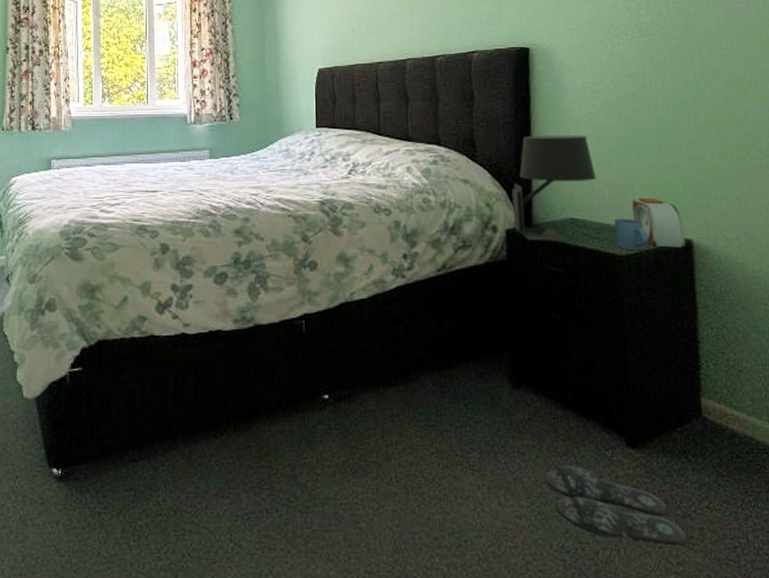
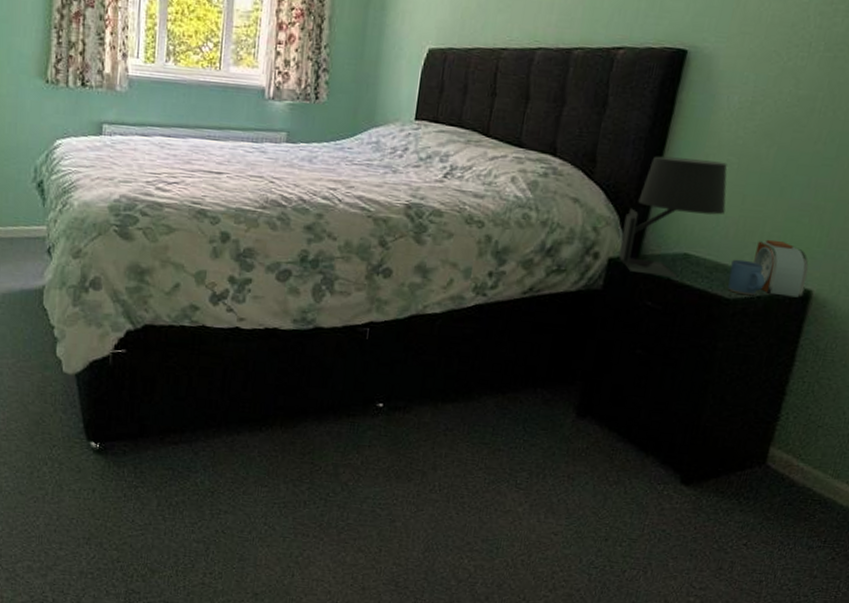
slippers: present [544,465,688,545] -> none [588,492,717,573]

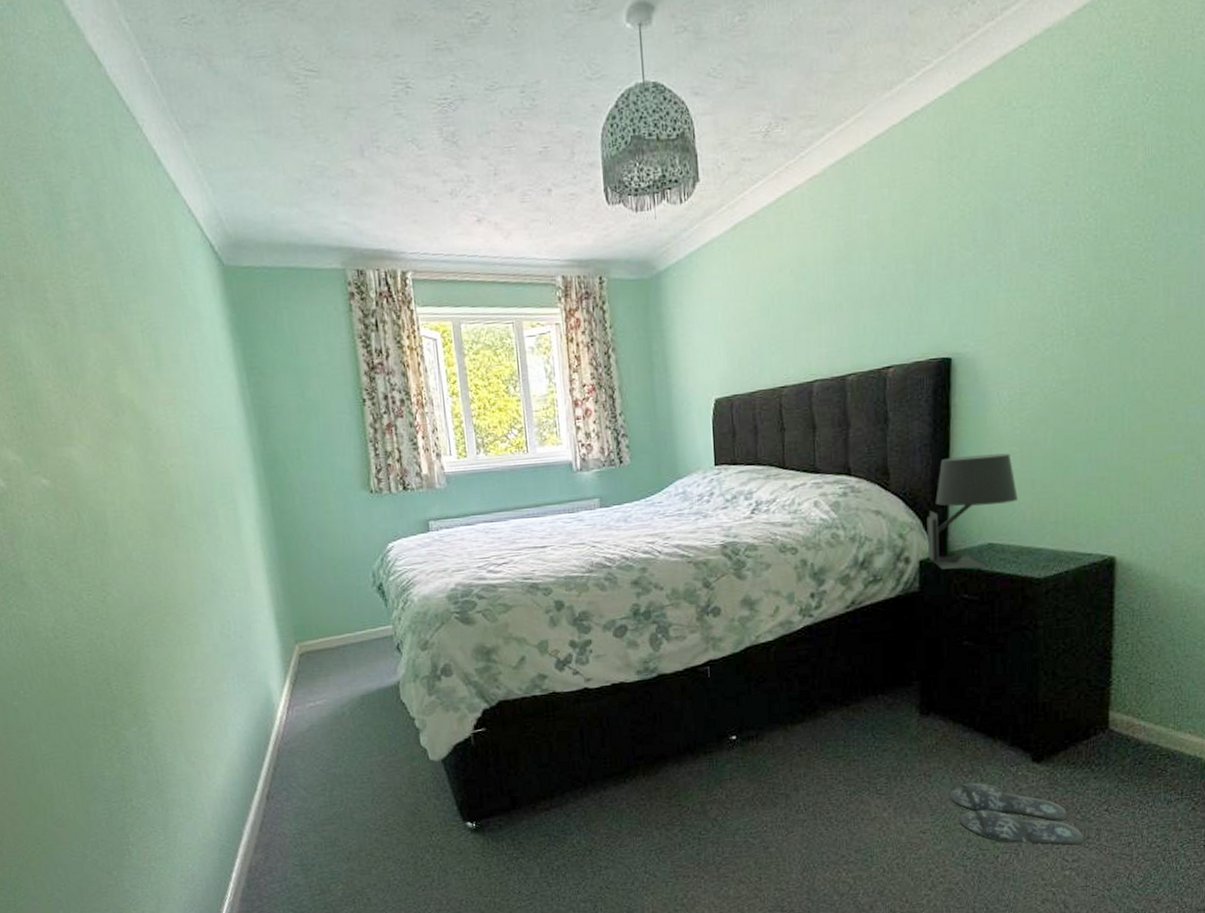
slippers: none [588,492,717,573] -> present [949,782,1085,845]
mug: present [727,259,766,296] -> none [1034,539,1070,572]
alarm clock: present [753,239,809,298] -> none [1055,515,1108,567]

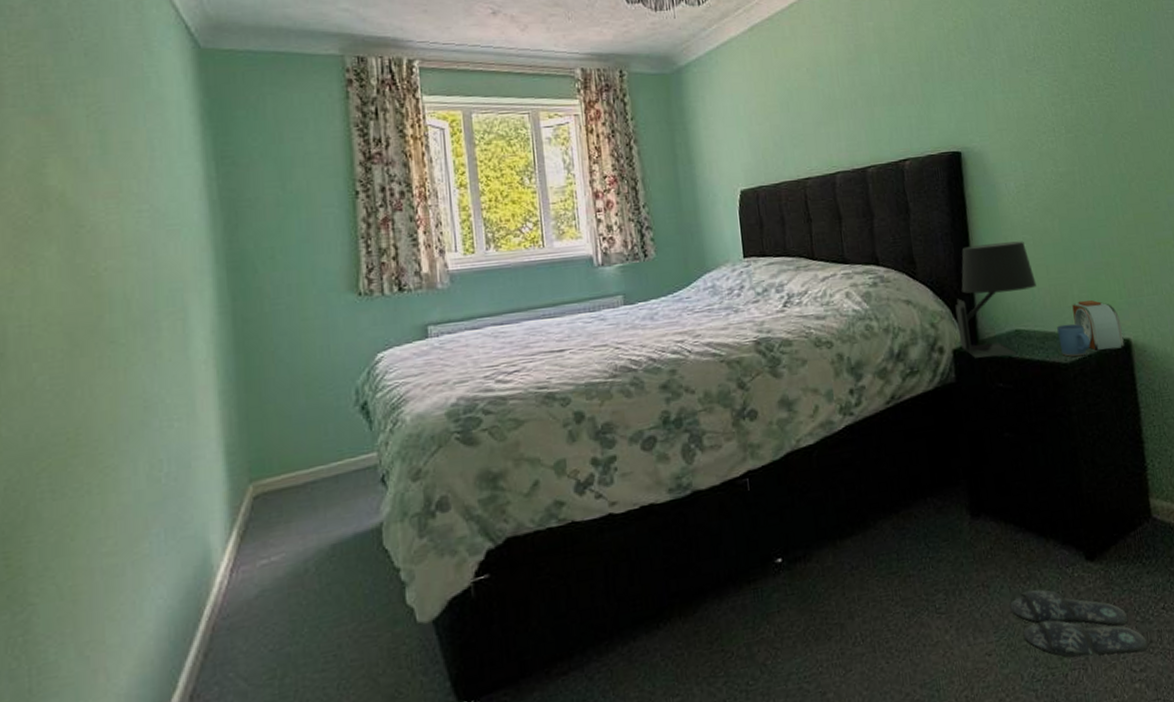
mug: none [1034,539,1070,572] -> present [1057,323,1091,357]
alarm clock: none [1055,515,1108,567] -> present [1072,300,1125,351]

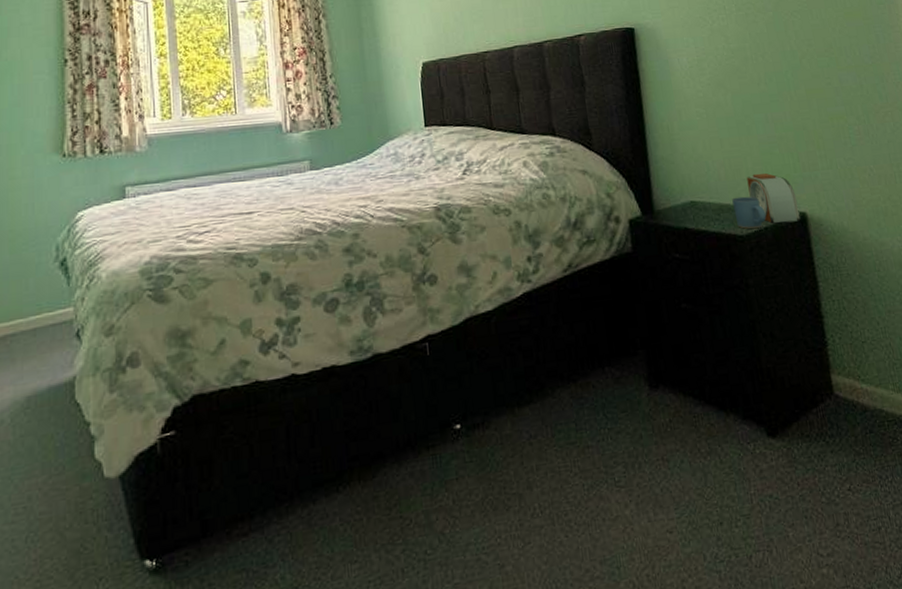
table lamp: present [955,241,1036,359] -> none [630,114,711,229]
slippers: present [1010,589,1148,657] -> none [690,465,835,538]

